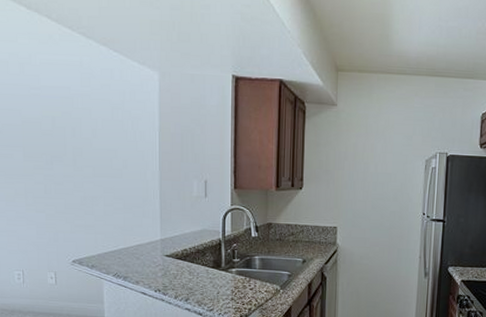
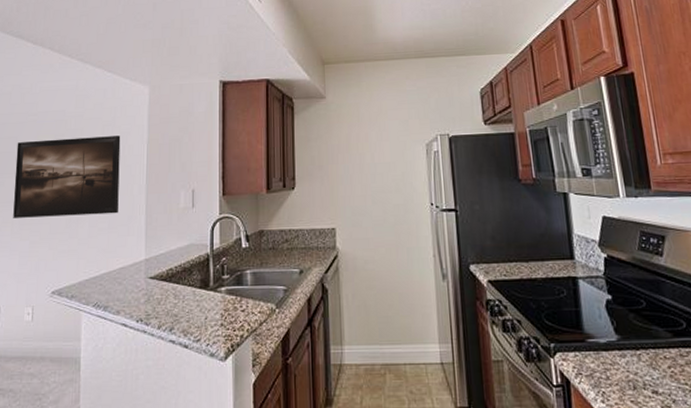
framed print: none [21,116,133,196] -> present [13,135,121,218]

